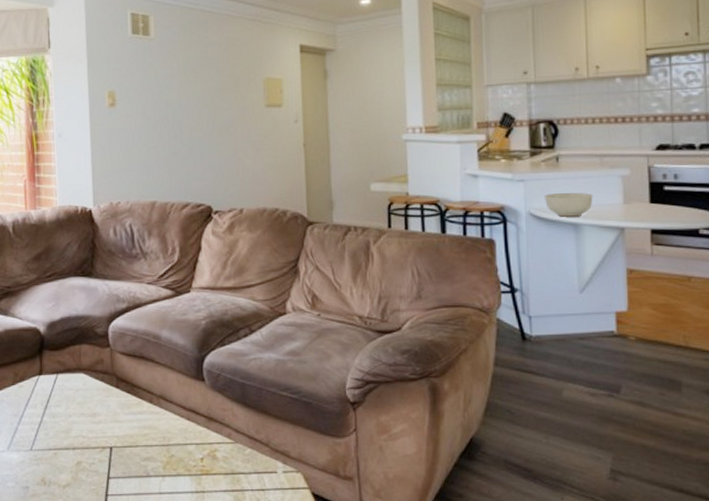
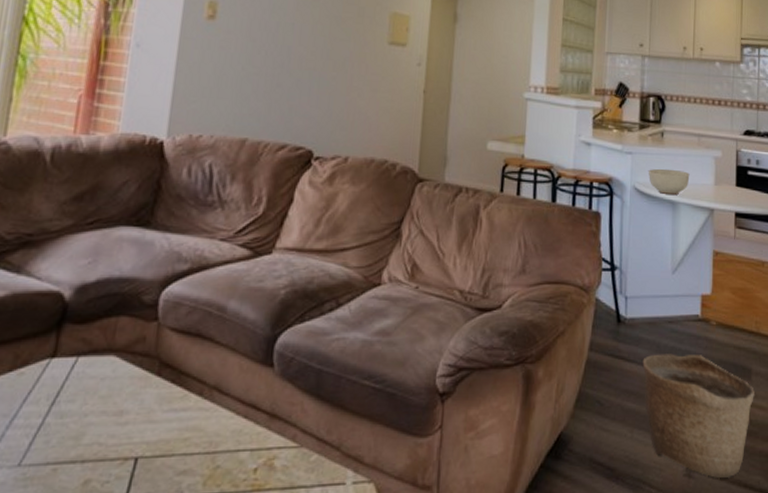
basket: none [553,368,687,482] -> present [642,354,754,478]

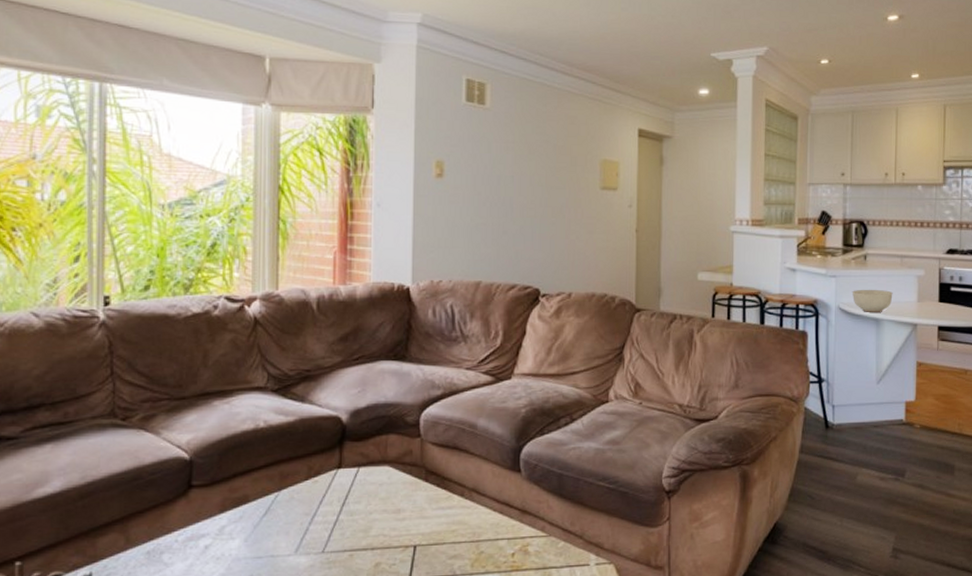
basket: present [642,354,754,478] -> none [850,454,957,559]

